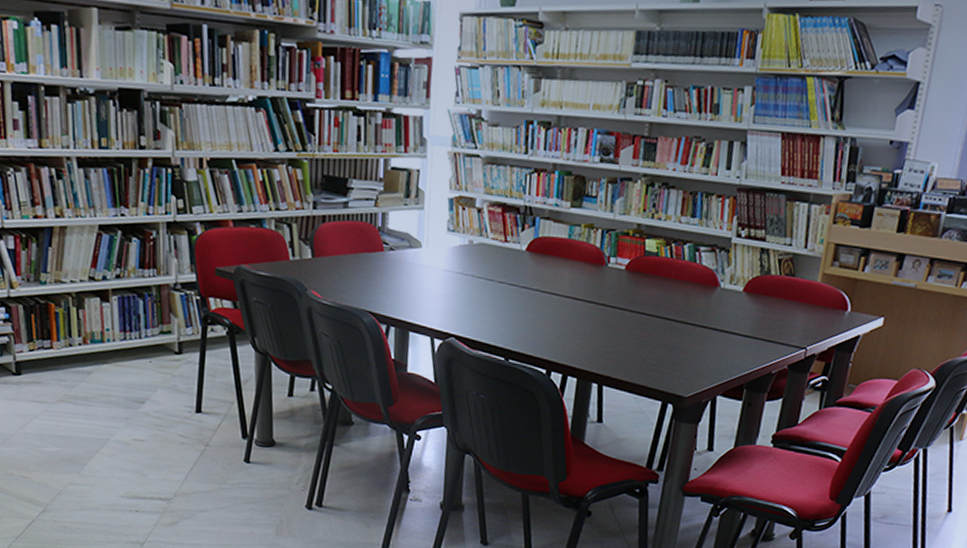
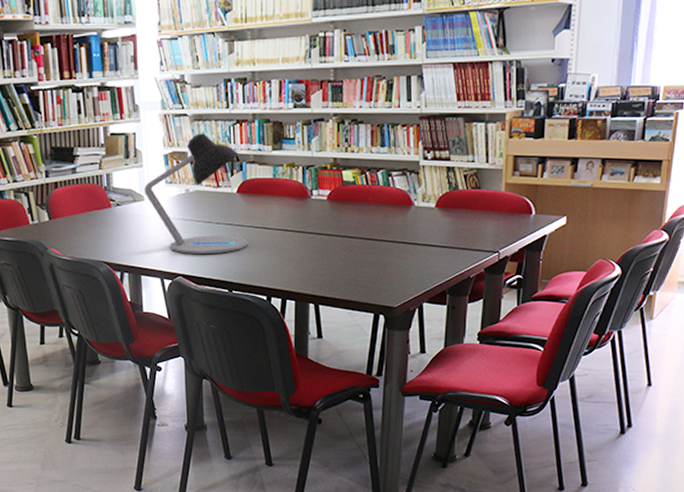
desk lamp: none [422,178,533,317] -> present [144,133,248,255]

